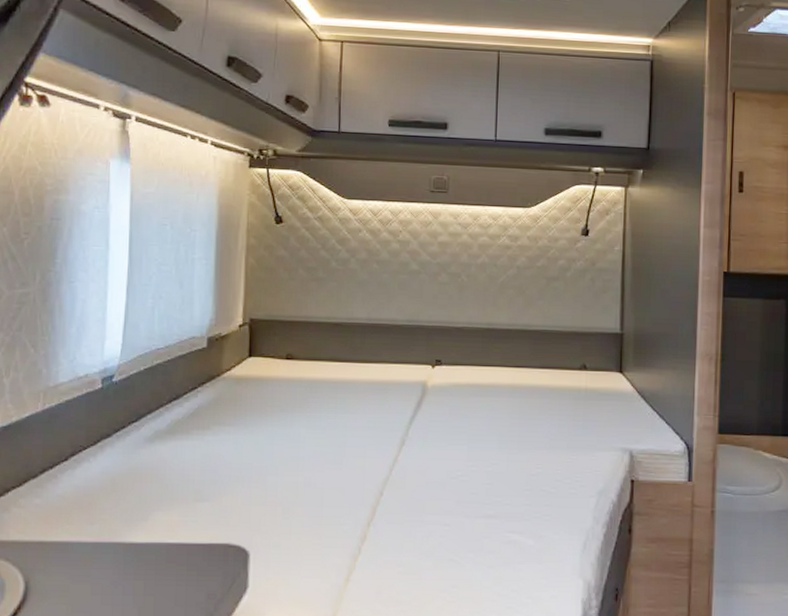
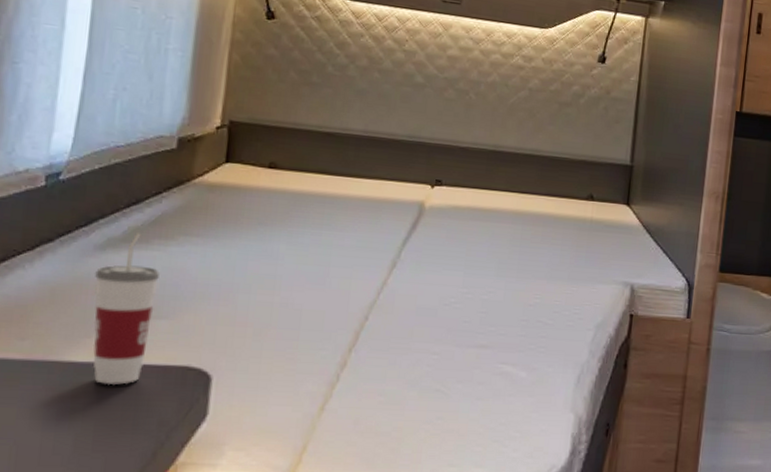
cup: none [147,425,200,563] -> present [93,233,160,386]

